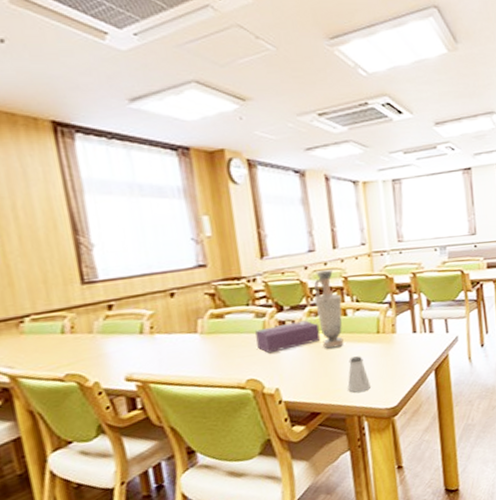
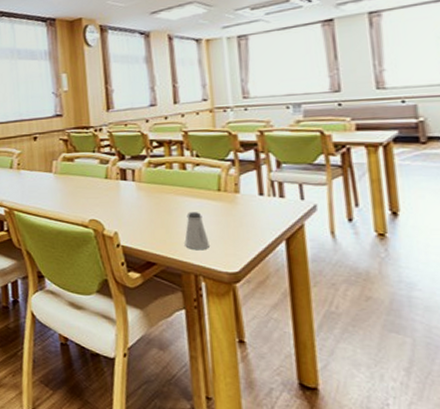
tissue box: present [255,320,321,354] -> none [99,170,159,198]
vase: present [314,269,344,349] -> none [154,124,182,201]

